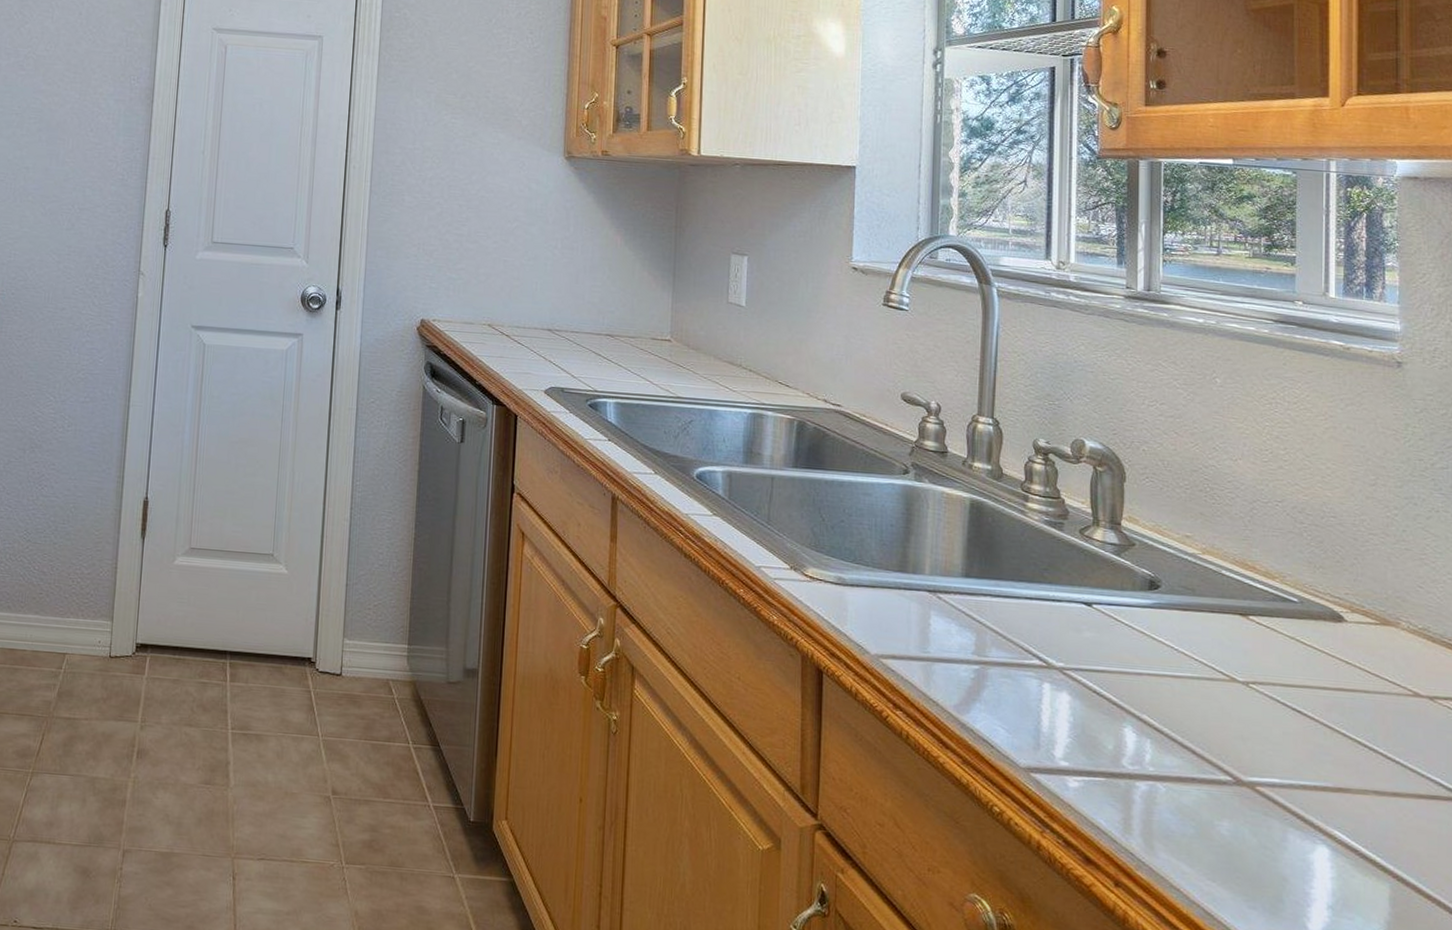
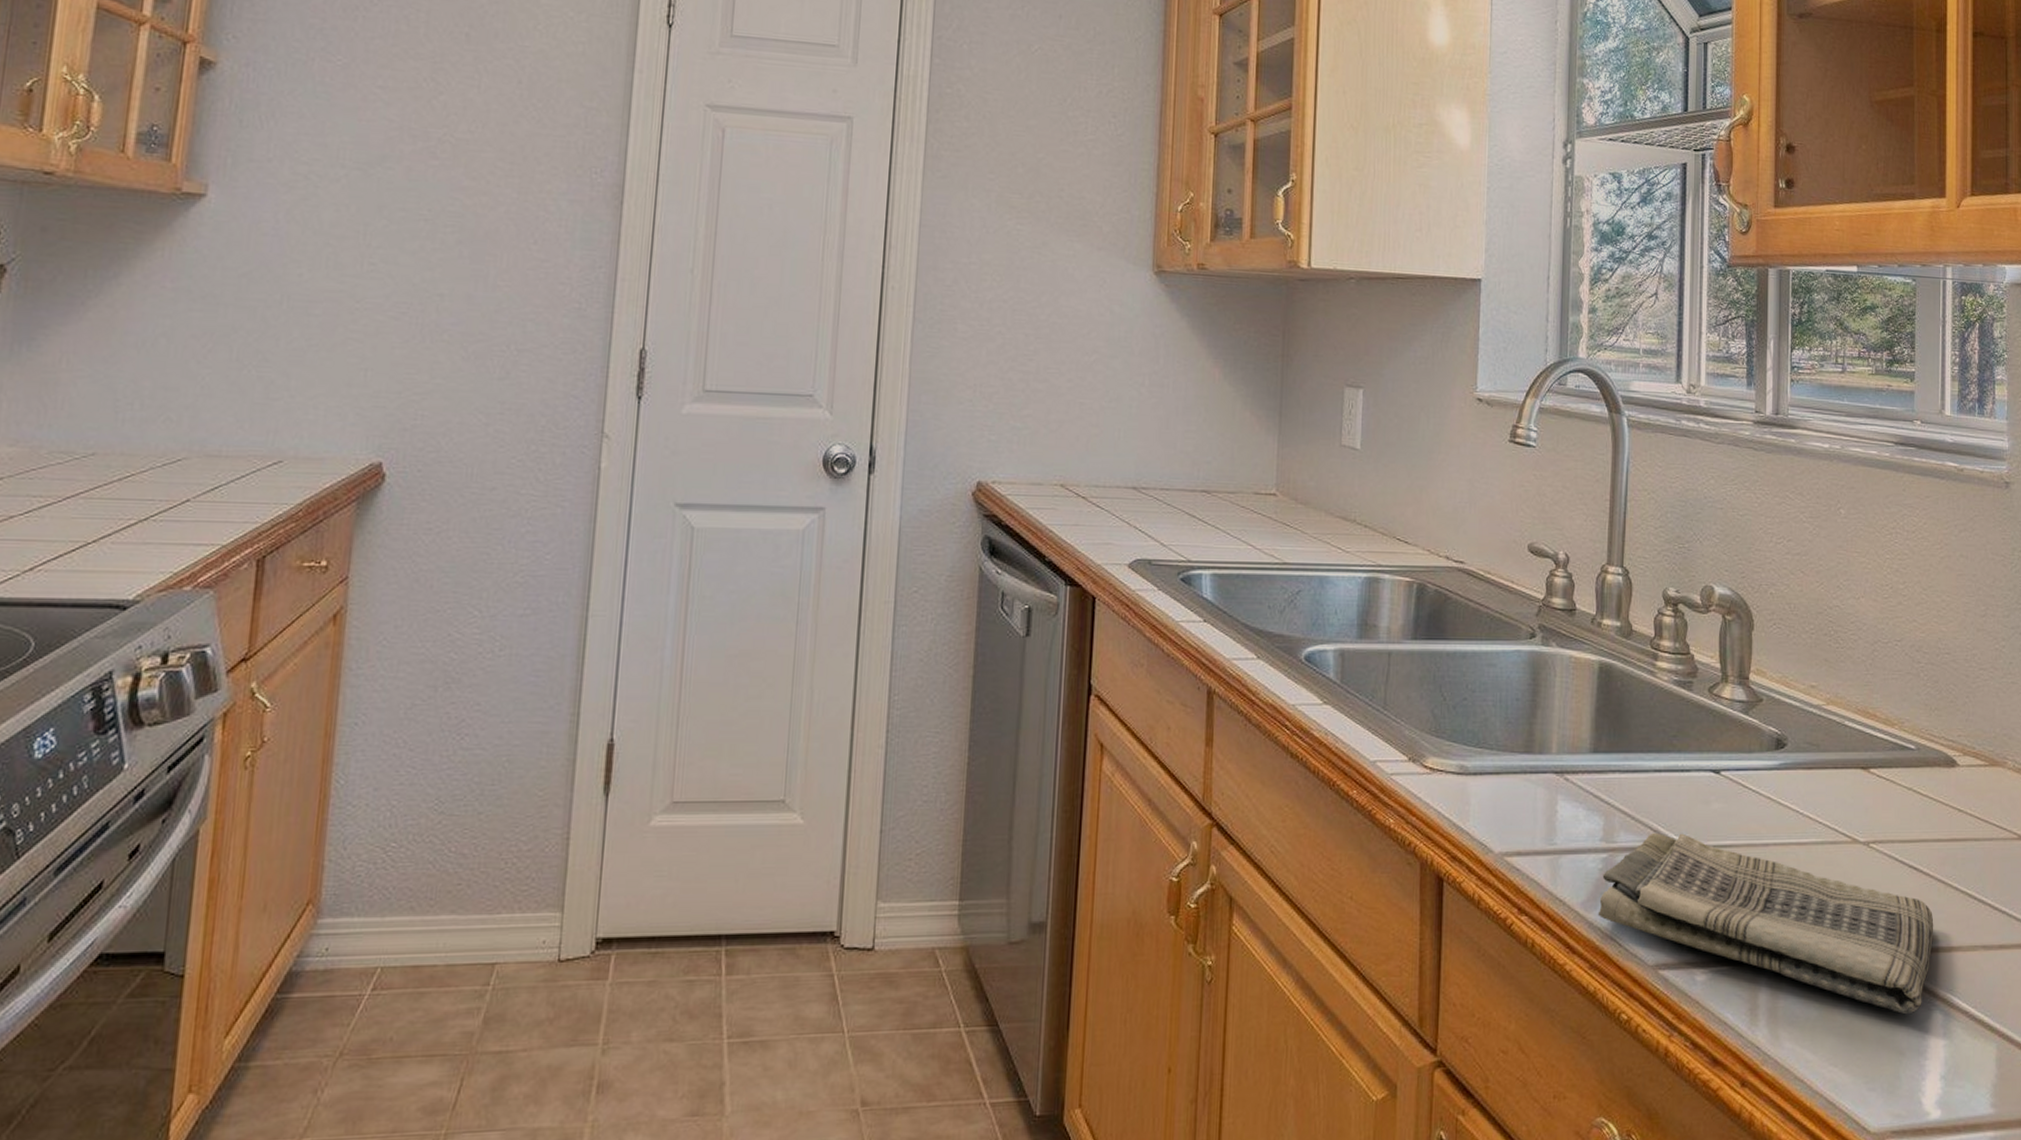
dish towel: none [970,651,1320,845] -> present [1598,832,1934,1015]

